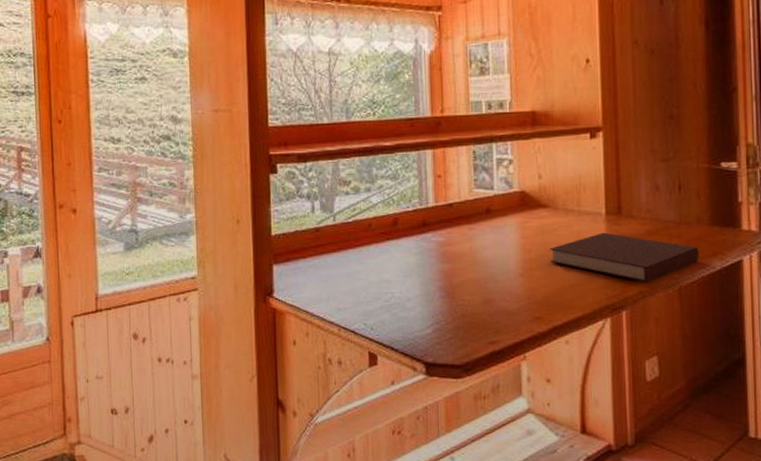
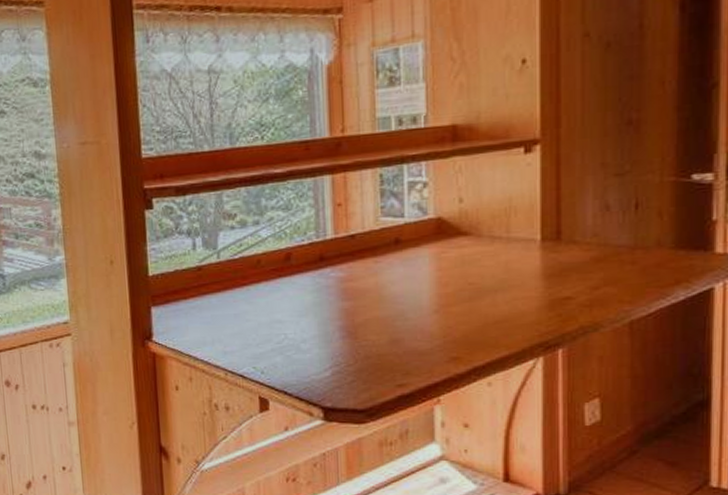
notebook: present [549,232,700,283] -> none [470,261,658,317]

